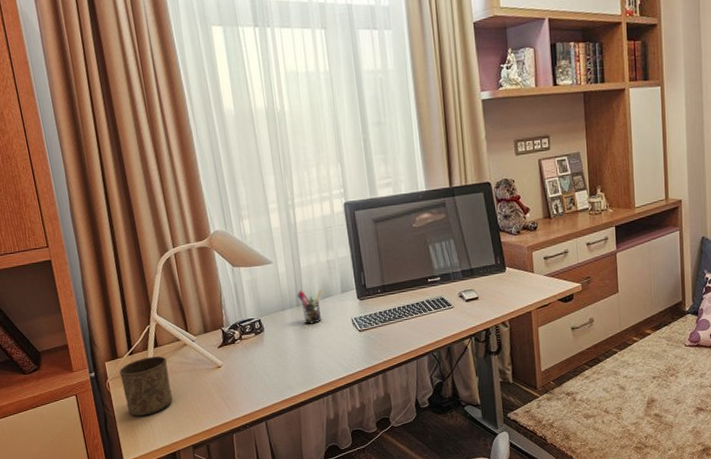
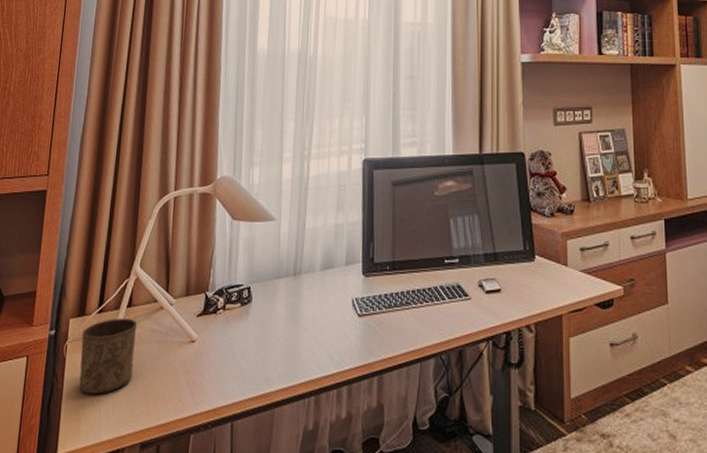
pen holder: present [296,290,322,324] -> none [295,256,324,300]

